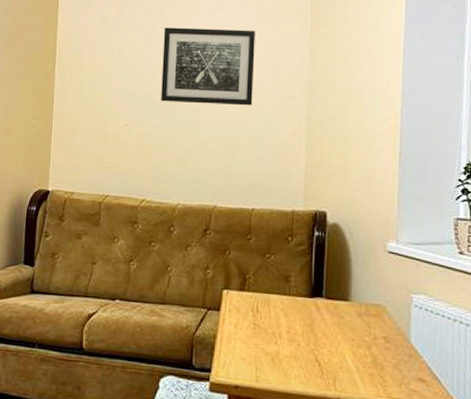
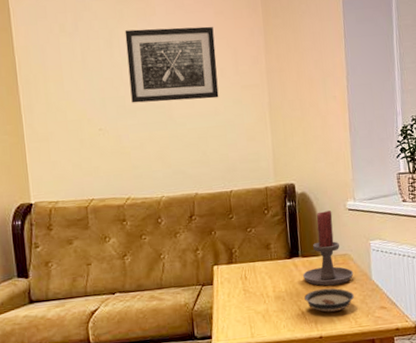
saucer: none [324,340,385,372] -> present [304,288,354,313]
candle holder: none [325,249,388,340] -> present [303,210,354,286]

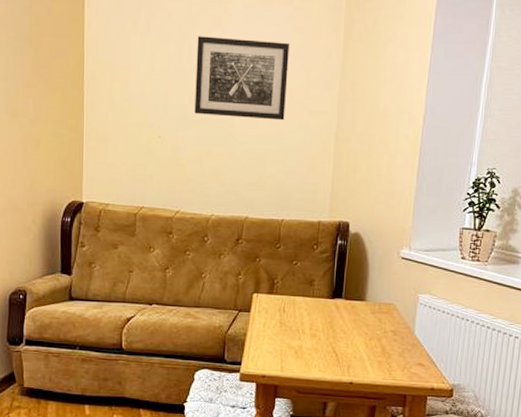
candle holder: present [303,210,354,286] -> none [343,255,396,334]
saucer: present [304,288,354,313] -> none [341,335,392,360]

